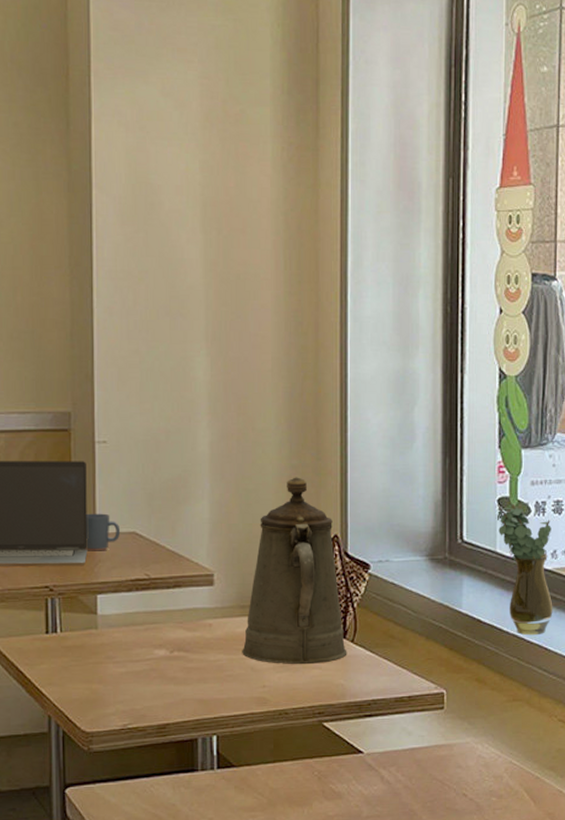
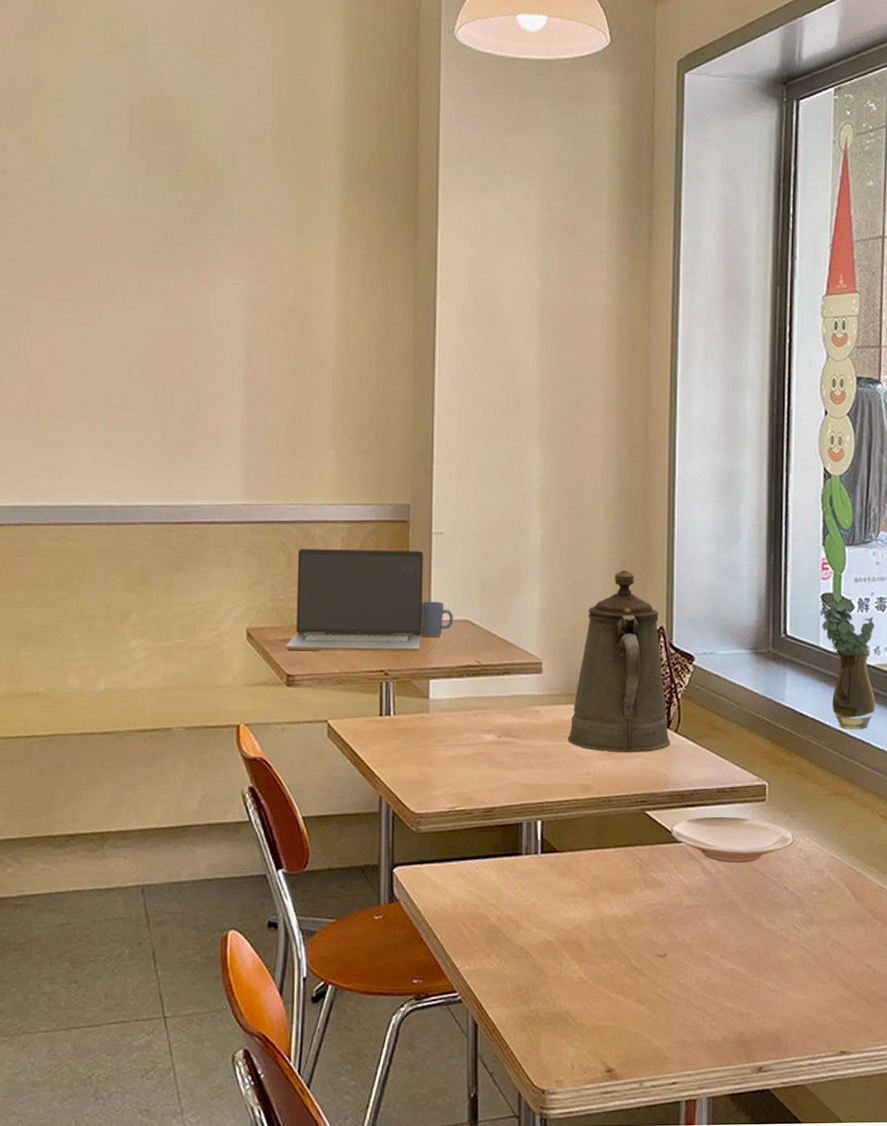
saucer: none [349,725,474,772] -> present [671,816,795,863]

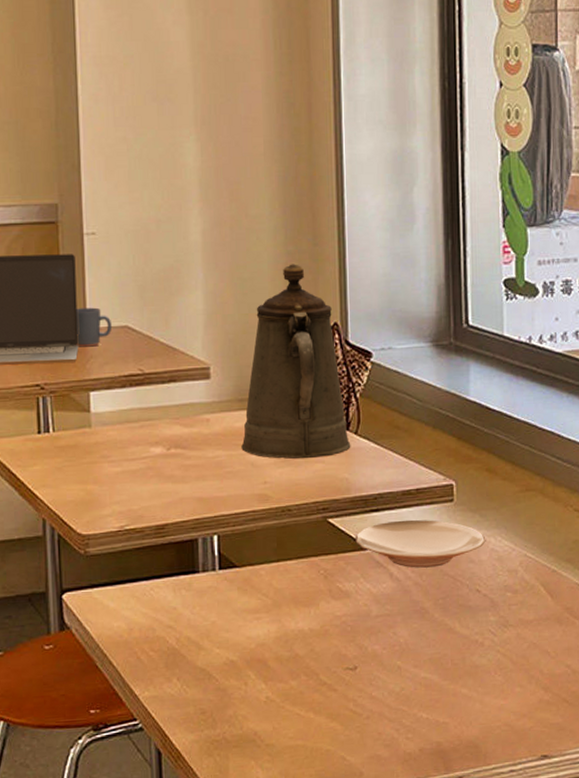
vase: present [820,599,876,731] -> none [502,285,565,422]

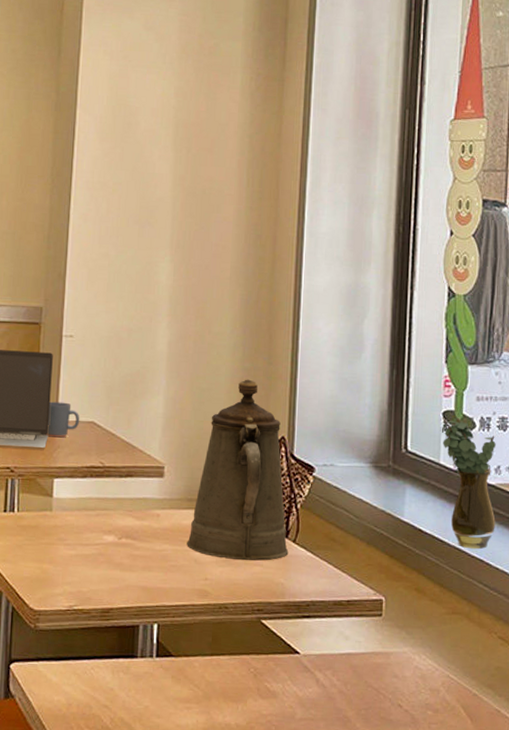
saucer: present [355,519,486,568] -> none [286,629,411,678]
vase: none [502,285,565,422] -> present [441,416,496,550]

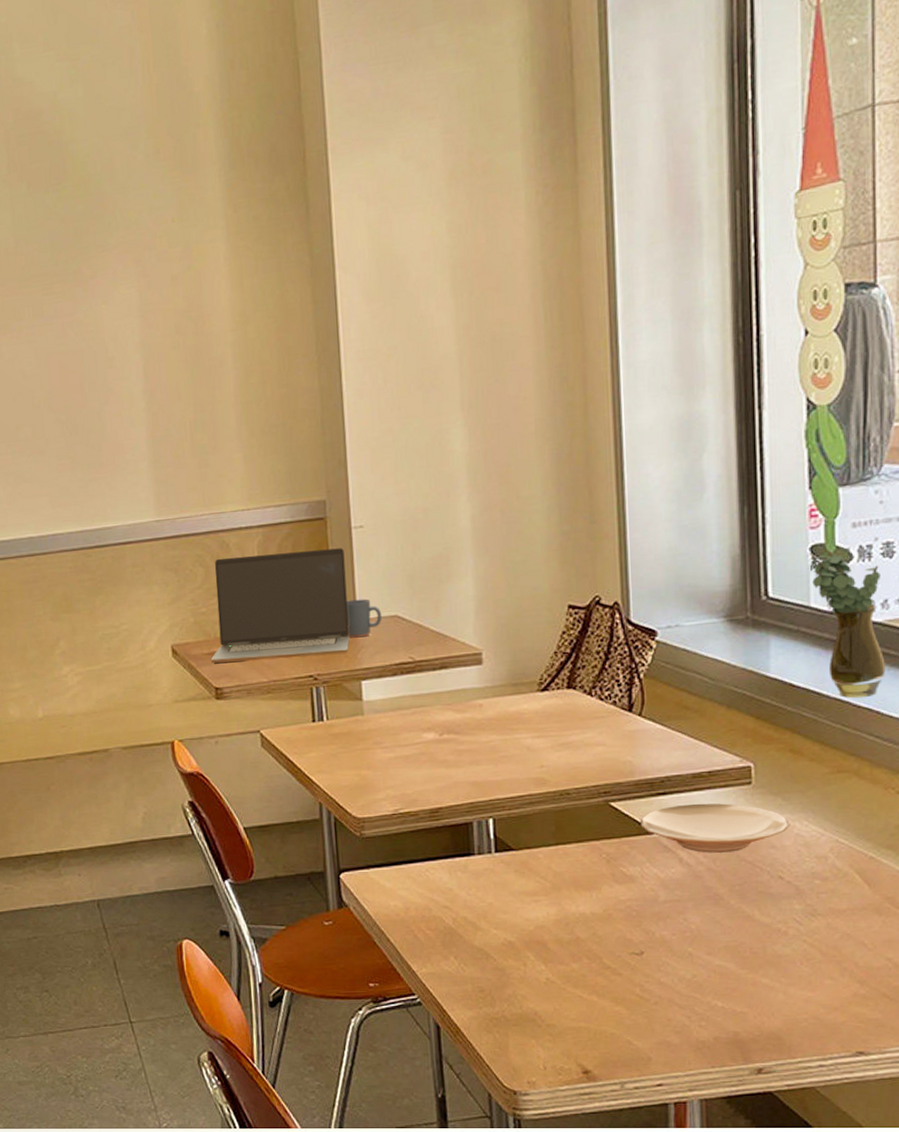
coffee pot: present [187,379,289,562] -> none [516,543,635,743]
saucer: none [286,629,411,678] -> present [640,803,790,853]

